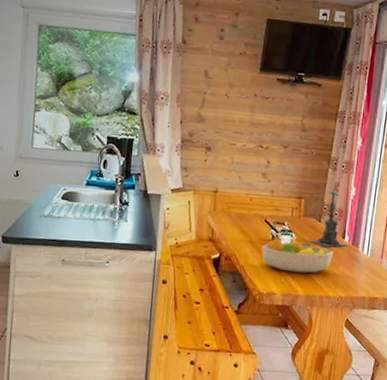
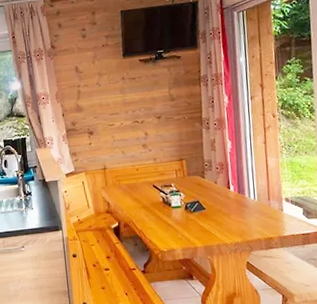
fruit bowl: present [261,238,334,273] -> none [155,198,223,228]
candle holder: present [309,188,349,247] -> none [197,145,235,199]

